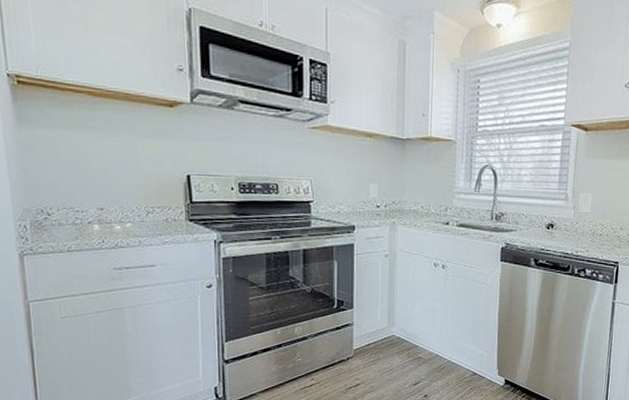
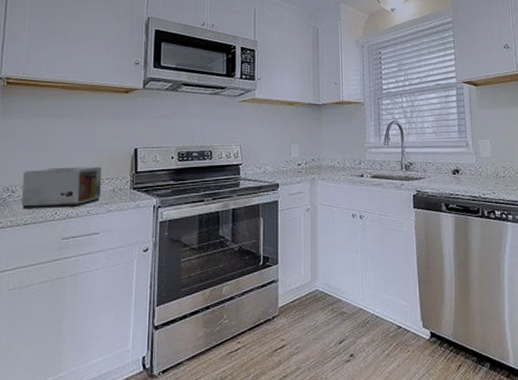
toaster: none [57,190,153,237] -> present [22,166,102,210]

